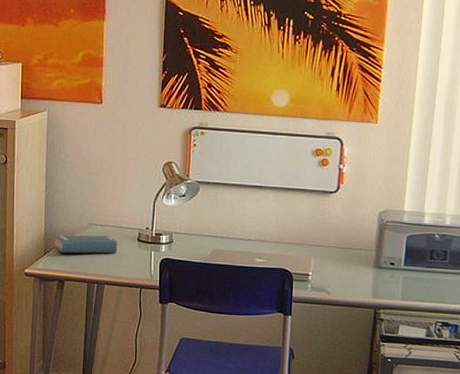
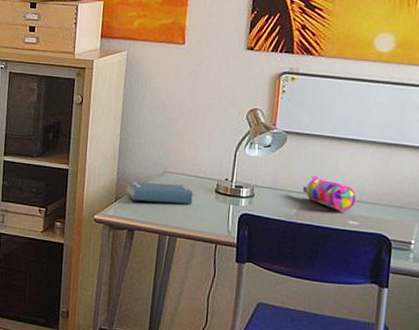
pencil case: none [215,220,262,251] -> present [302,175,357,212]

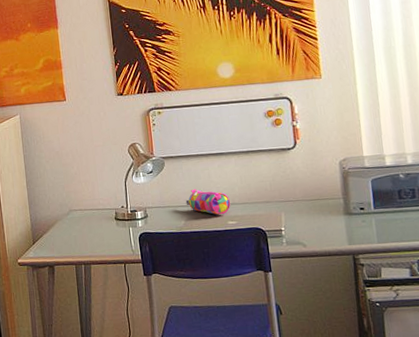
hardback book: present [126,181,193,205] -> none [40,219,98,241]

